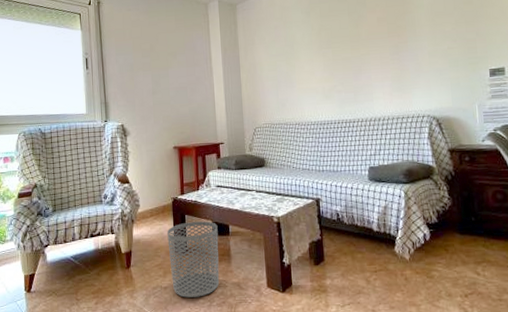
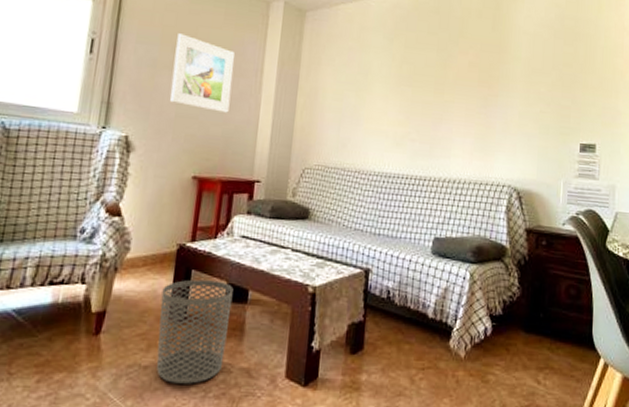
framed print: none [144,41,191,96] -> present [170,33,235,113]

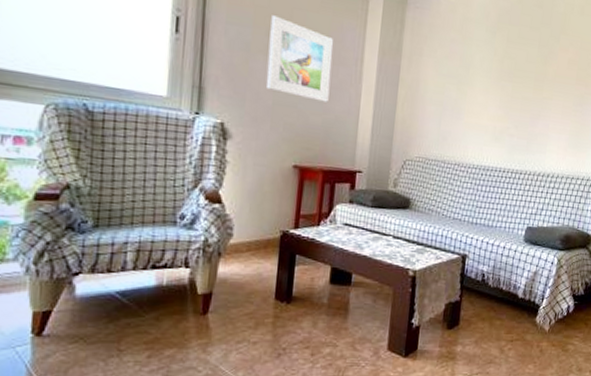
waste bin: present [156,279,234,384] -> none [265,263,338,357]

